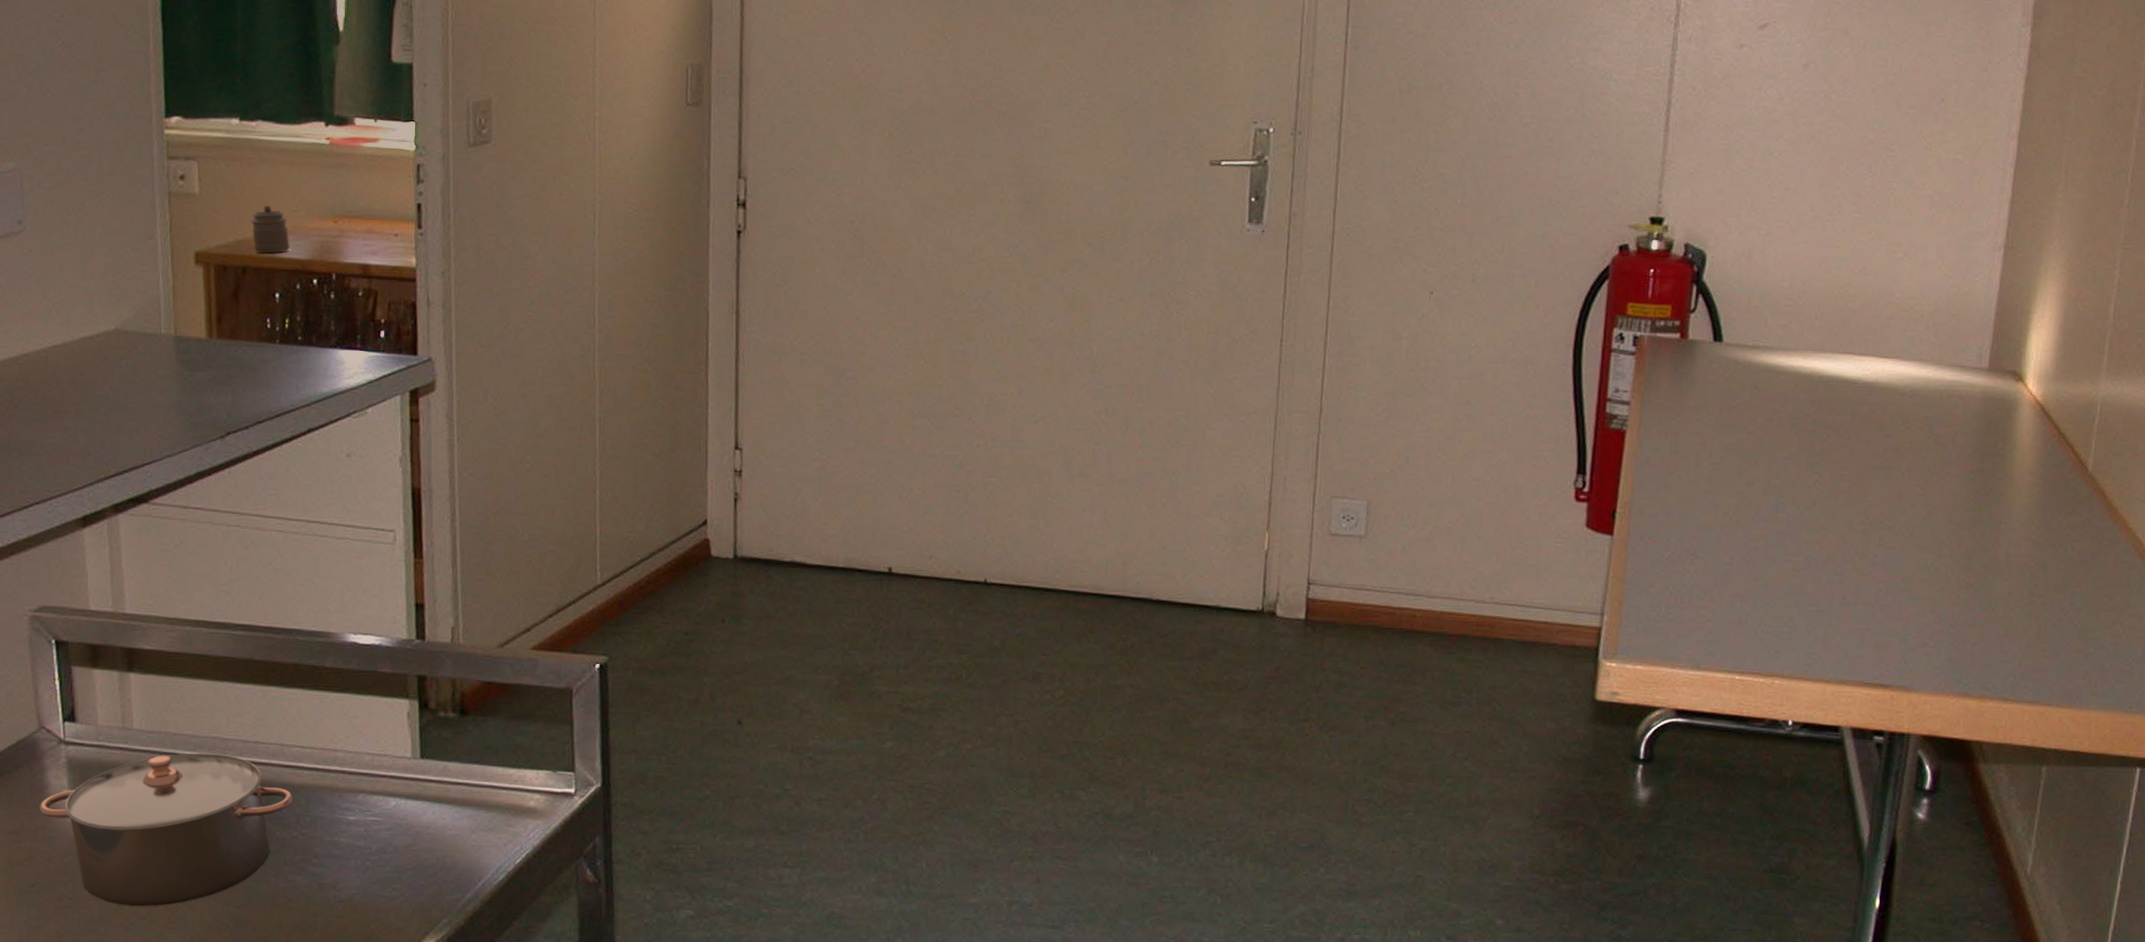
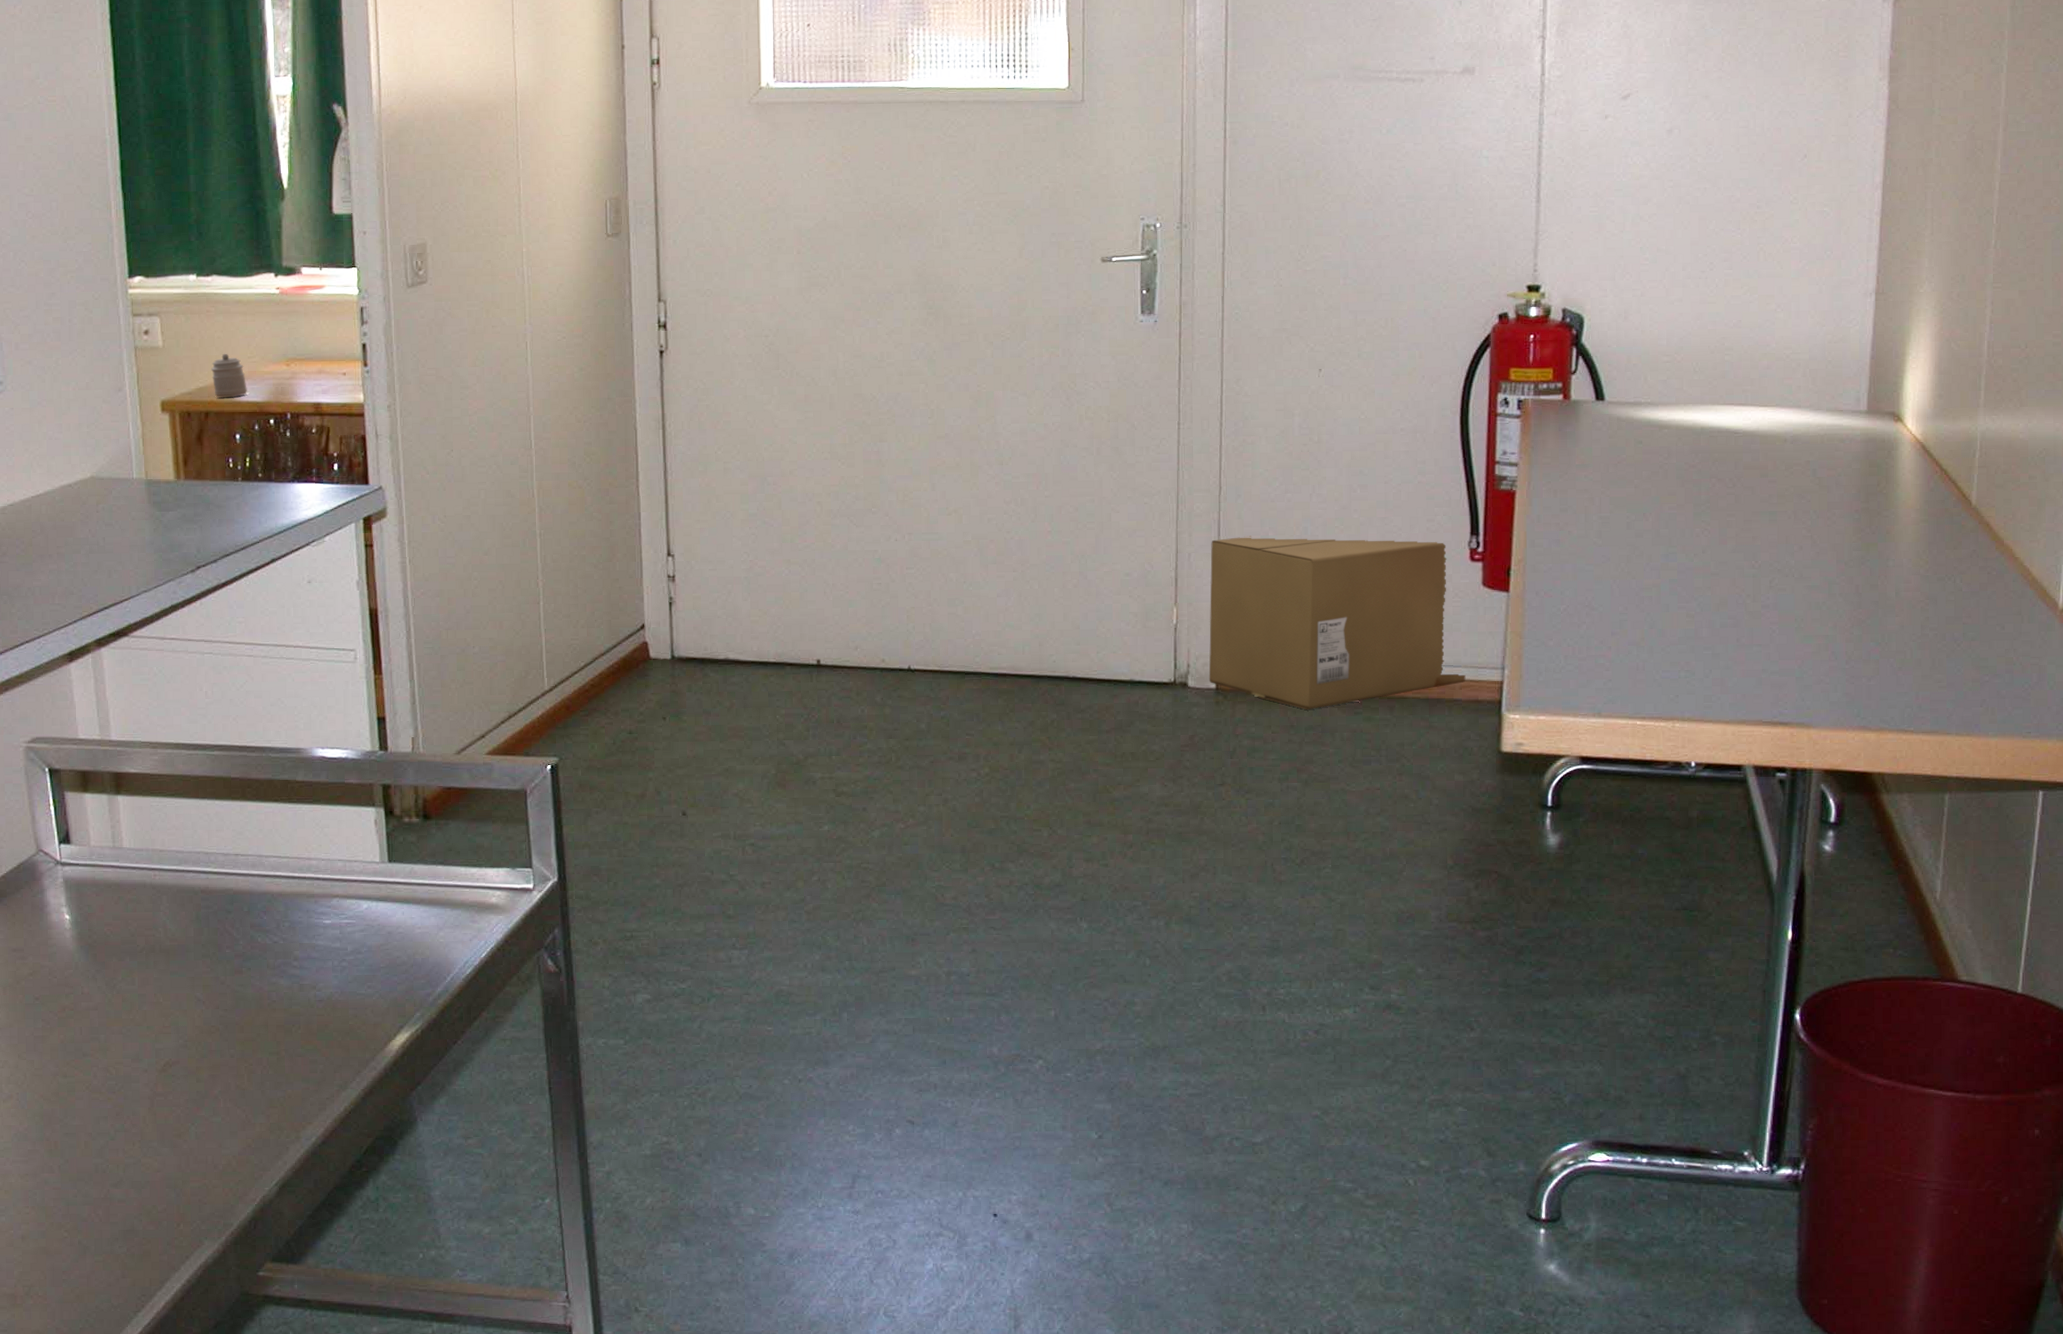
cooking pot: present [39,753,294,906] -> none [41,867,273,1013]
box: none [1298,462,1564,646] -> present [1209,536,1466,710]

